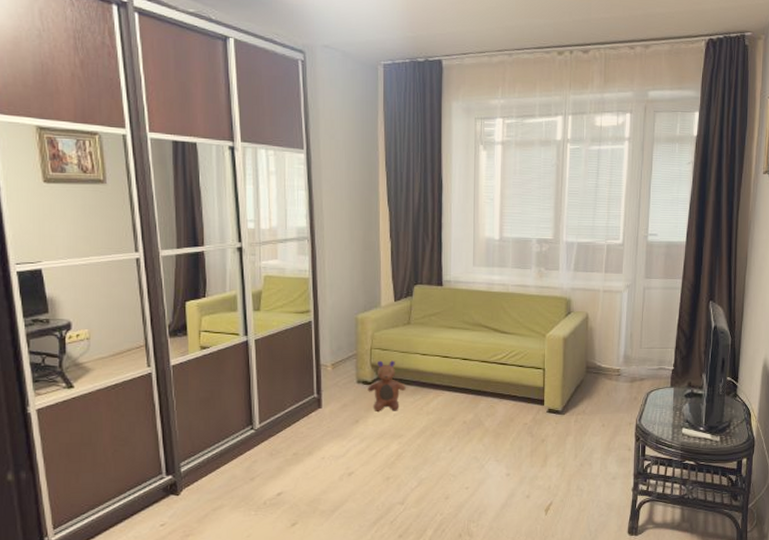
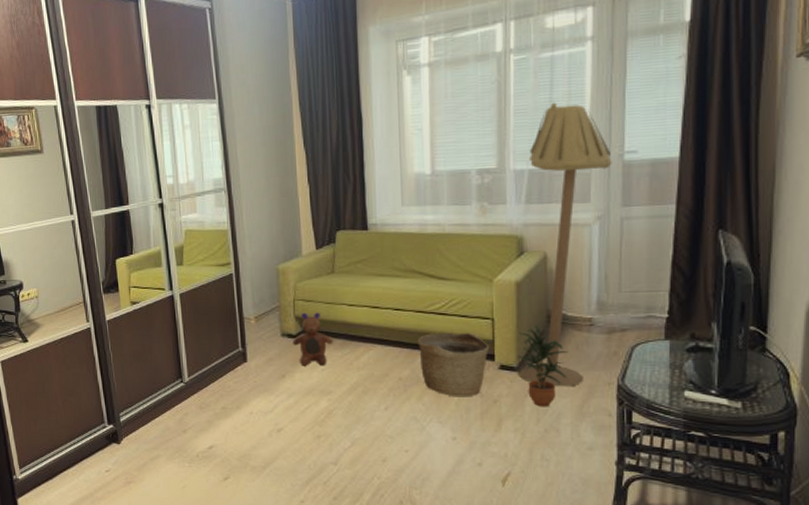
basket: none [481,380,540,438] -> present [417,332,489,397]
floor lamp: none [562,188,639,427] -> present [519,102,612,387]
potted plant: none [563,375,602,445] -> present [518,325,569,407]

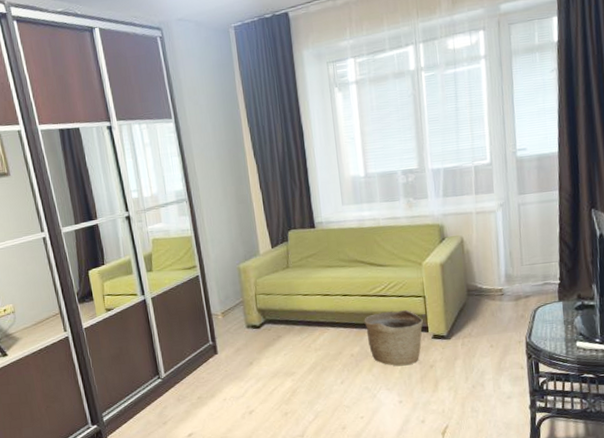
toy: present [293,312,333,366] -> none [257,303,293,353]
potted plant: present [518,325,569,407] -> none [447,299,487,367]
floor lamp: present [519,102,612,387] -> none [443,111,508,348]

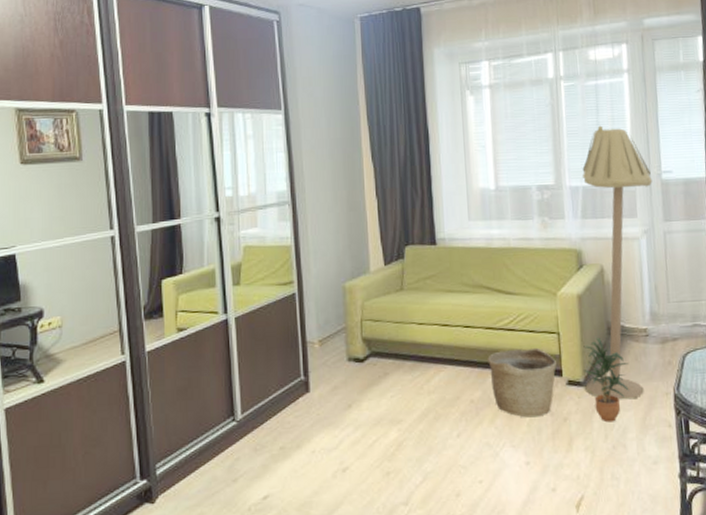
floor lamp: none [443,111,508,348] -> present [582,125,653,400]
potted plant: none [447,299,487,367] -> present [584,338,629,422]

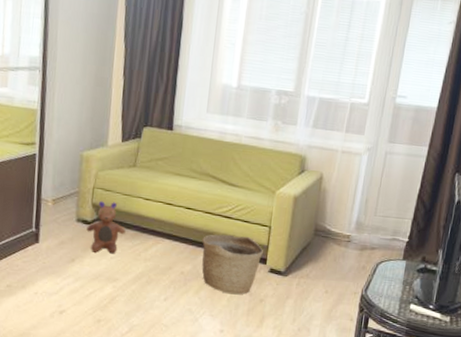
toy: none [360,332,403,393] -> present [86,201,126,254]
floor lamp: present [582,125,653,400] -> none [284,41,387,293]
potted plant: present [584,338,629,422] -> none [286,236,328,309]

